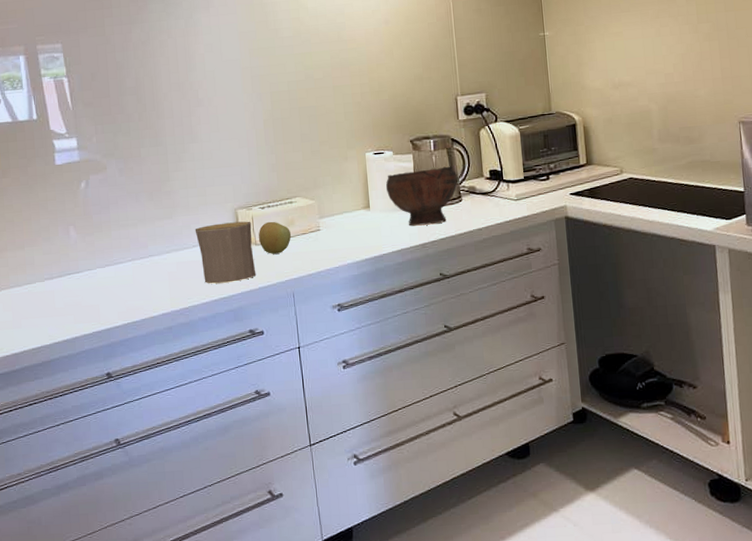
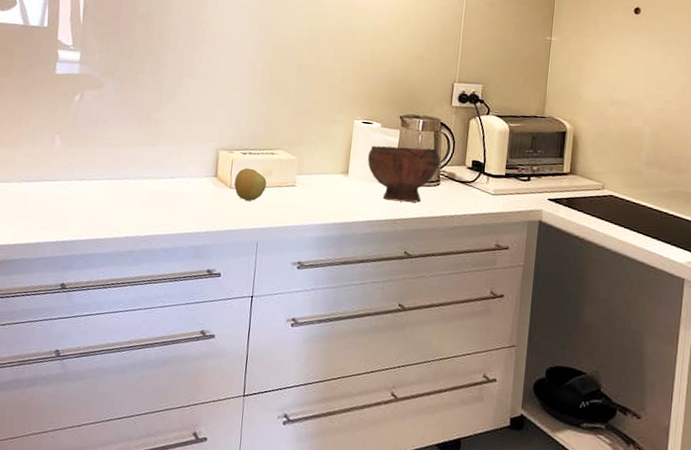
cup: present [195,221,255,284] -> none [173,159,230,220]

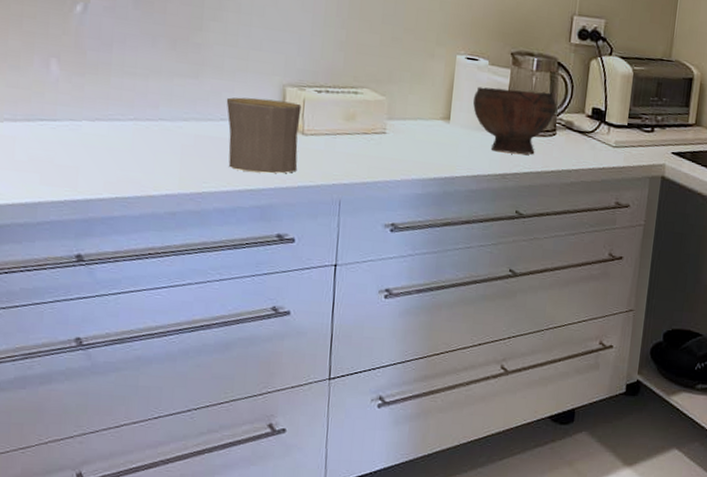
cup: none [173,159,230,220] -> present [226,97,302,174]
apple: present [234,168,267,201] -> none [307,109,350,151]

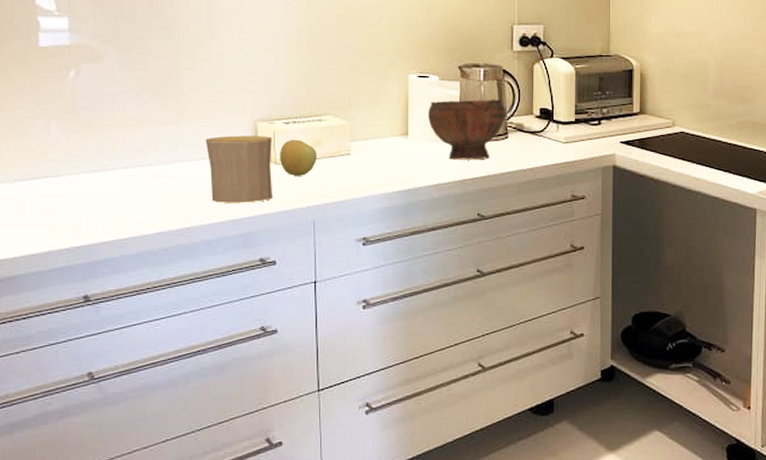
apple: none [307,109,350,151] -> present [279,139,318,176]

